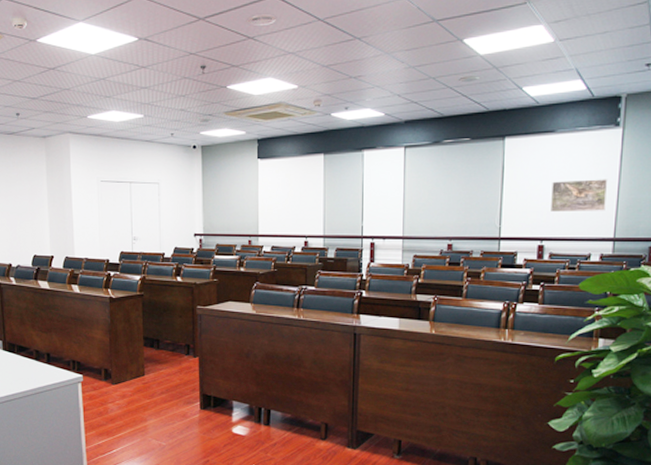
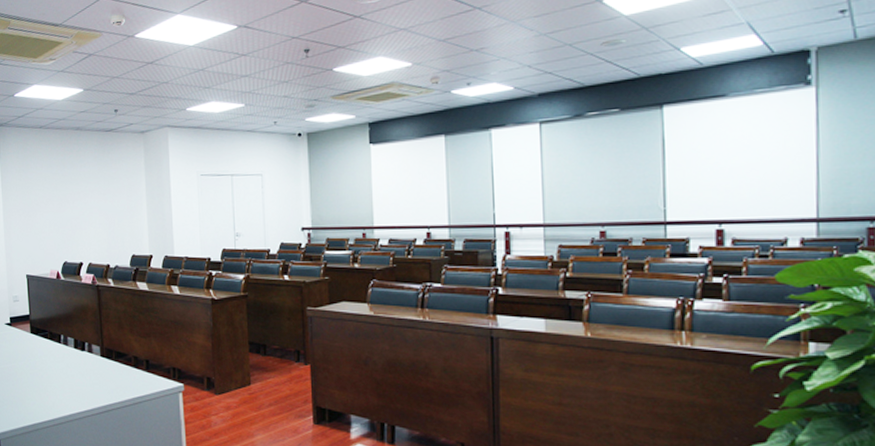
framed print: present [549,179,608,212] -> none [727,147,803,189]

